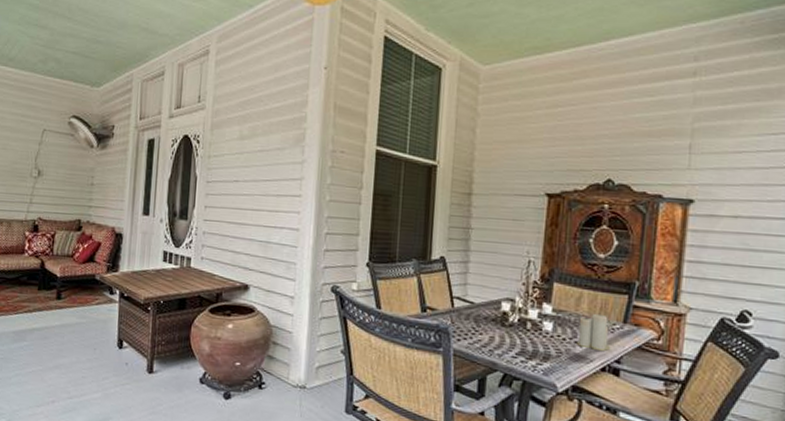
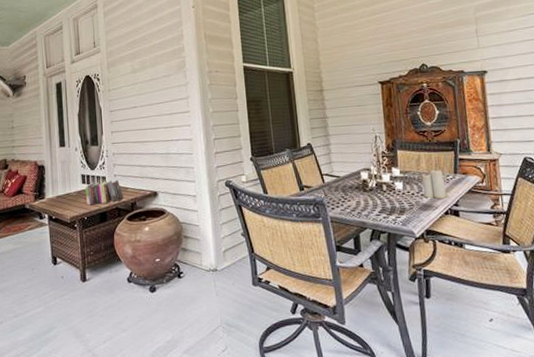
books: none [165,261,209,290] -> present [85,179,123,206]

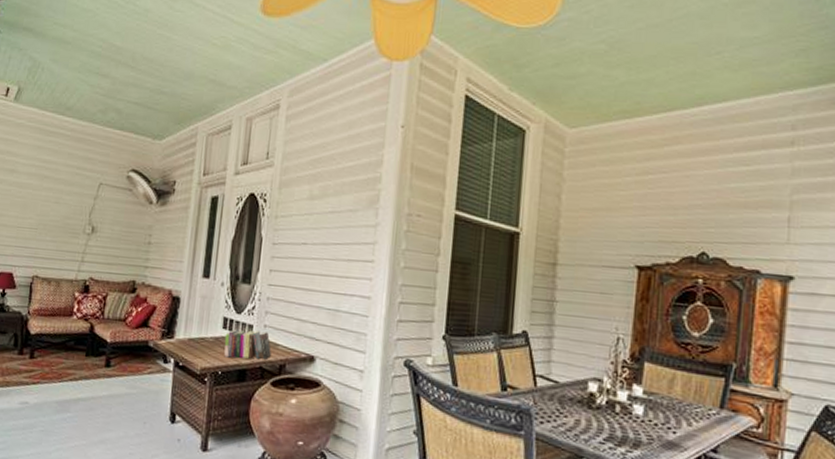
candle: present [422,168,449,199] -> none [668,395,707,440]

